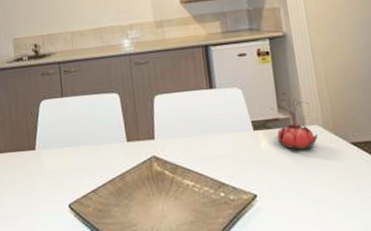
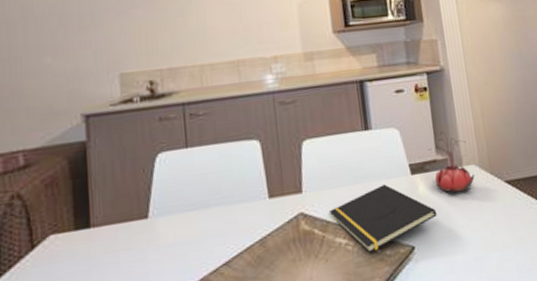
notepad: none [177,137,279,196] -> present [328,184,437,254]

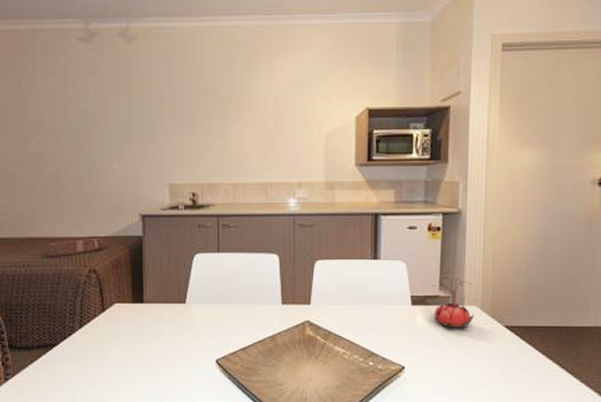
notepad: present [328,184,437,254] -> none [331,309,431,365]

